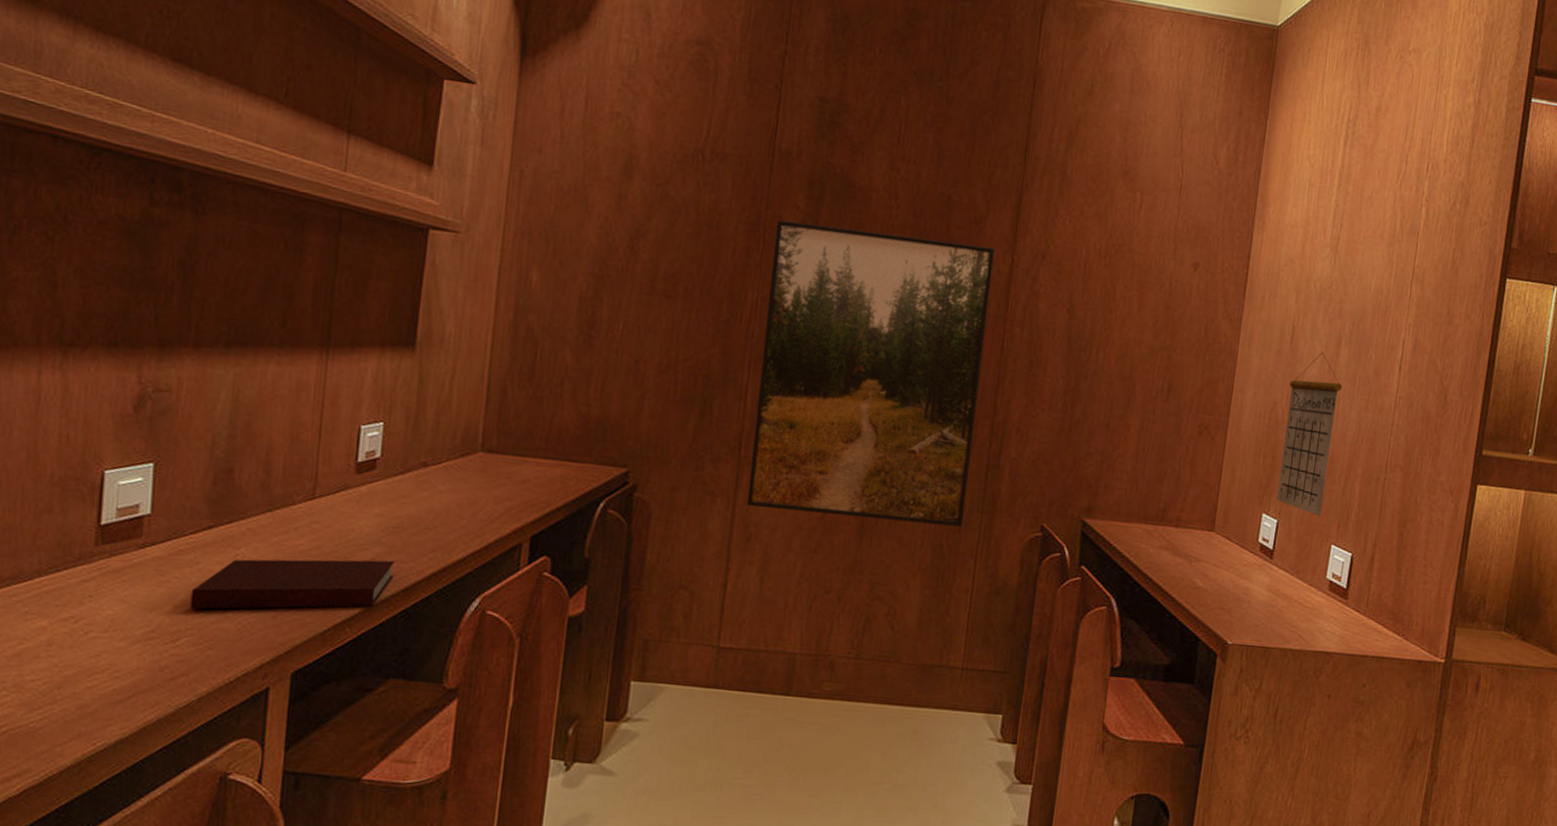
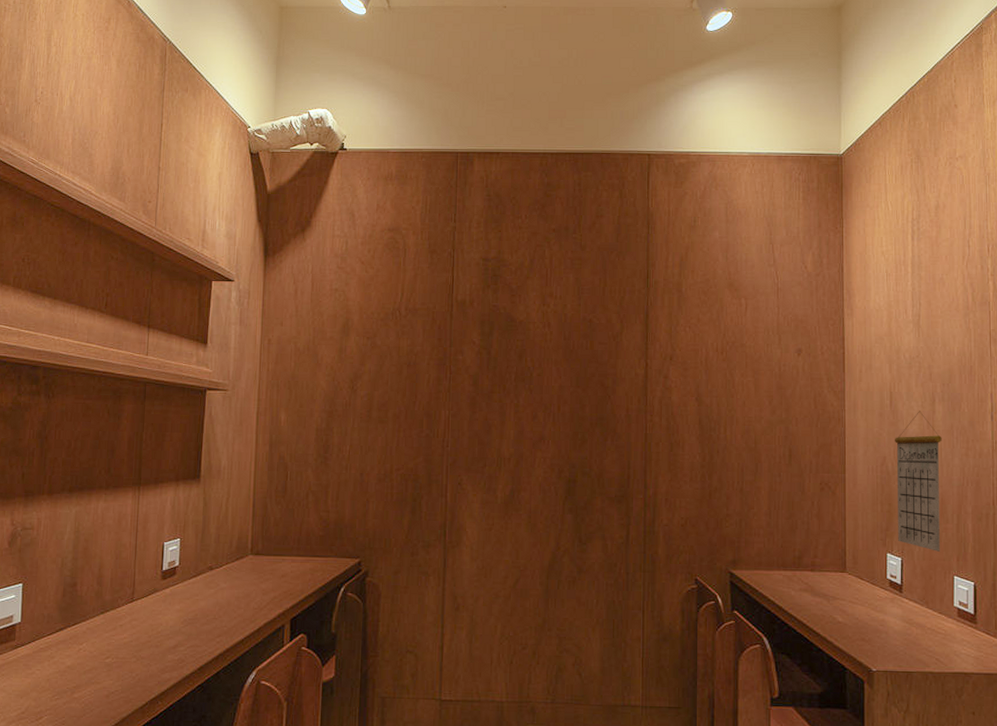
notebook: present [190,559,394,610] -> none [48,645,192,693]
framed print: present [746,219,995,527] -> none [453,353,631,585]

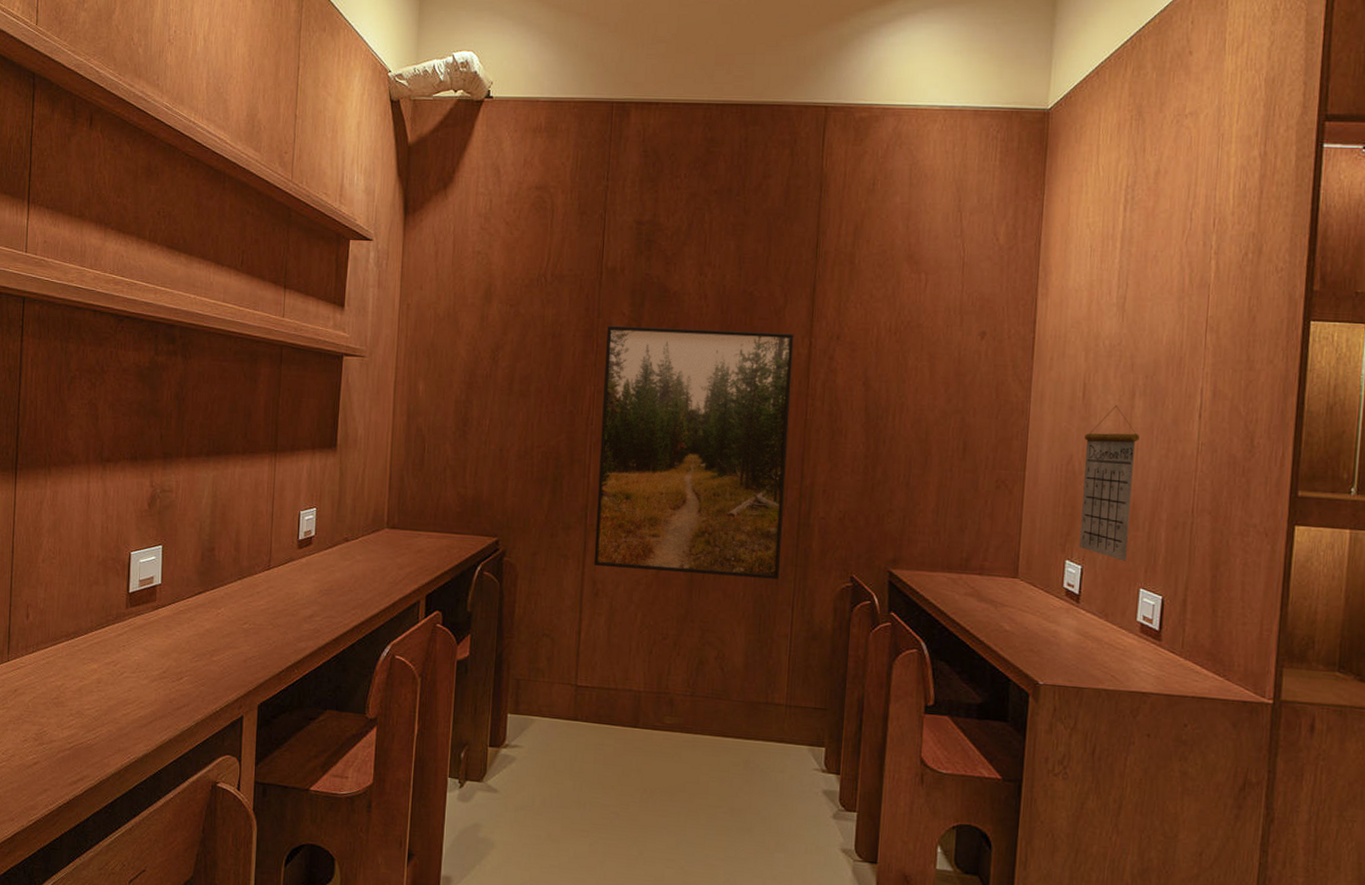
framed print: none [453,353,631,585] -> present [593,325,794,579]

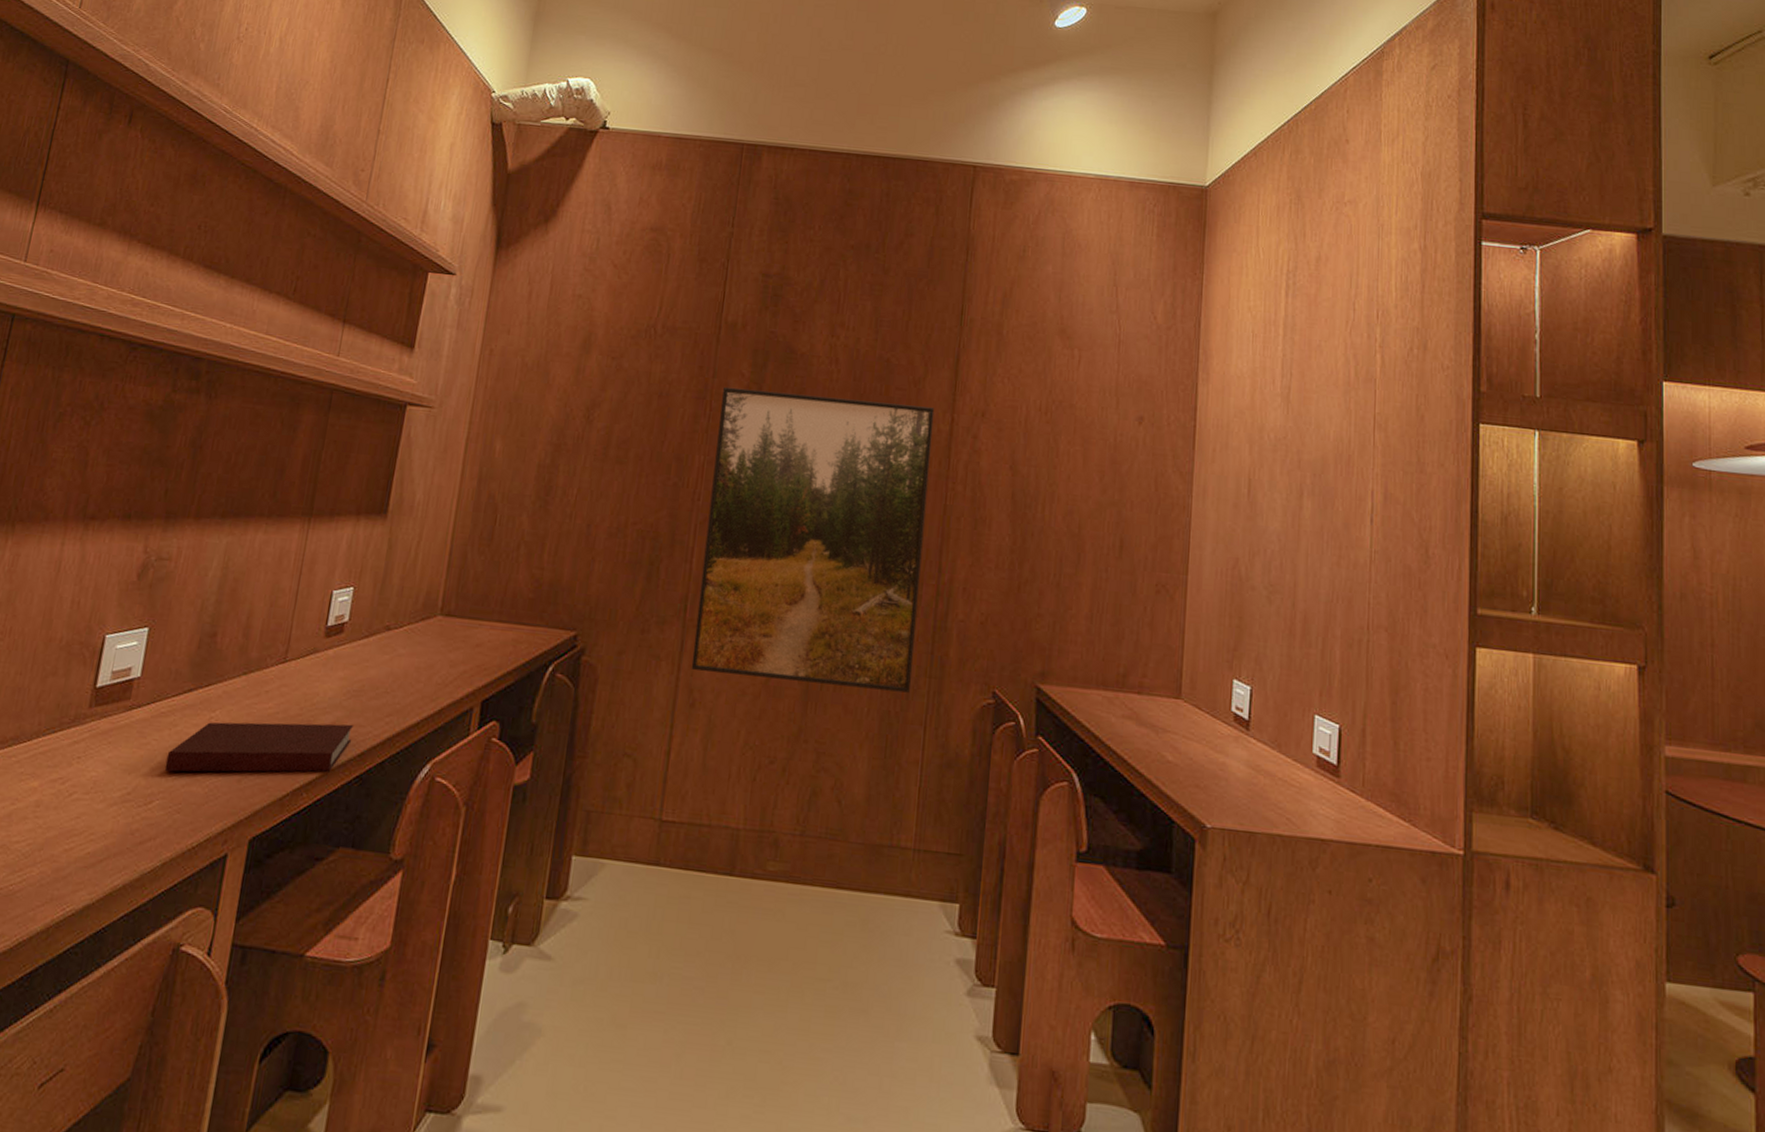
notebook: none [188,616,327,656] -> present [164,722,353,773]
calendar: present [1079,405,1140,561] -> none [1248,505,1309,682]

